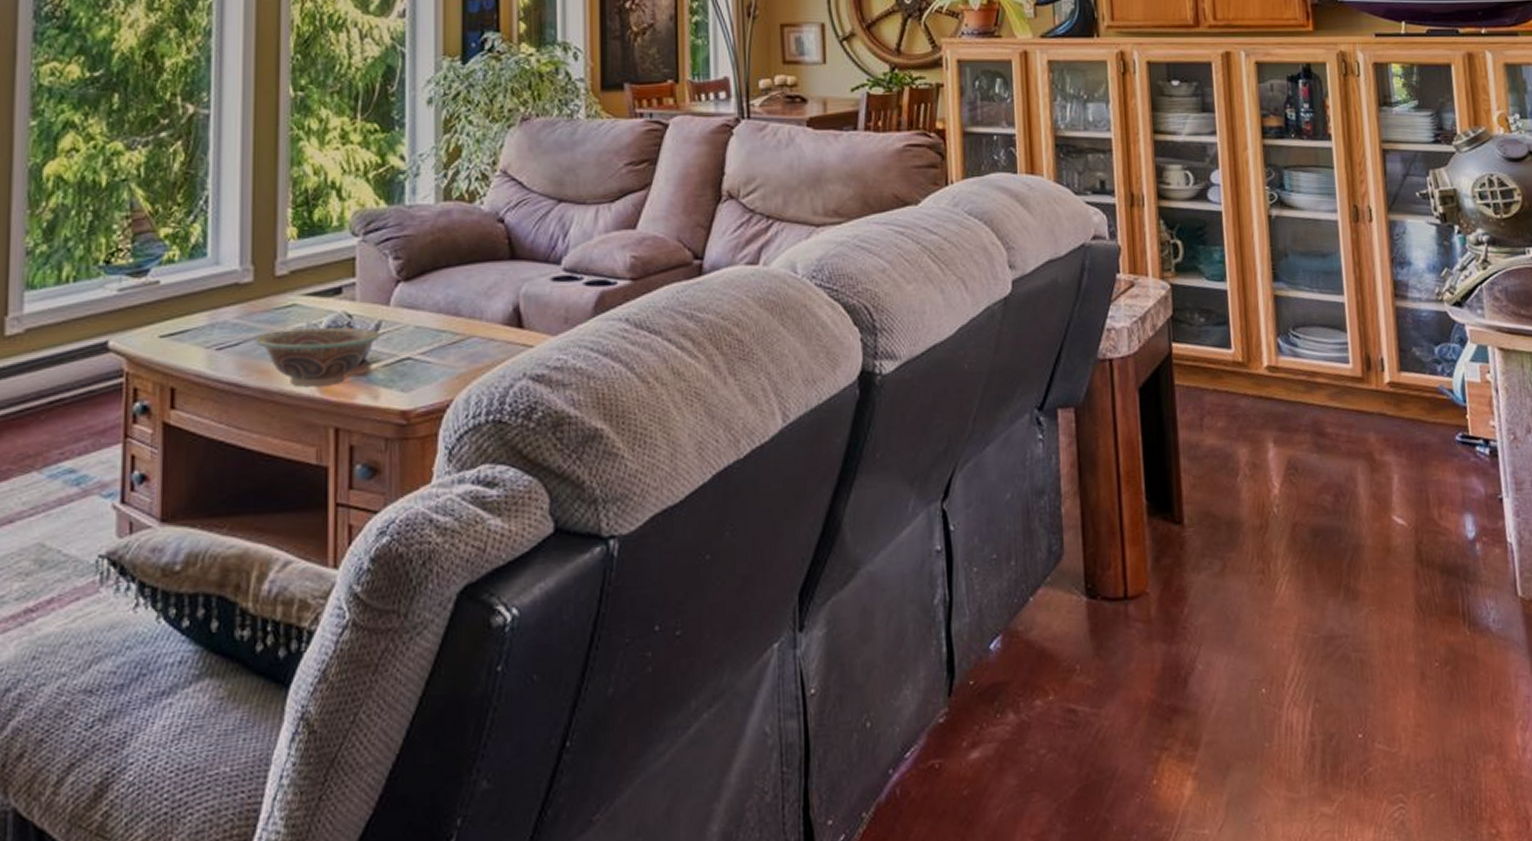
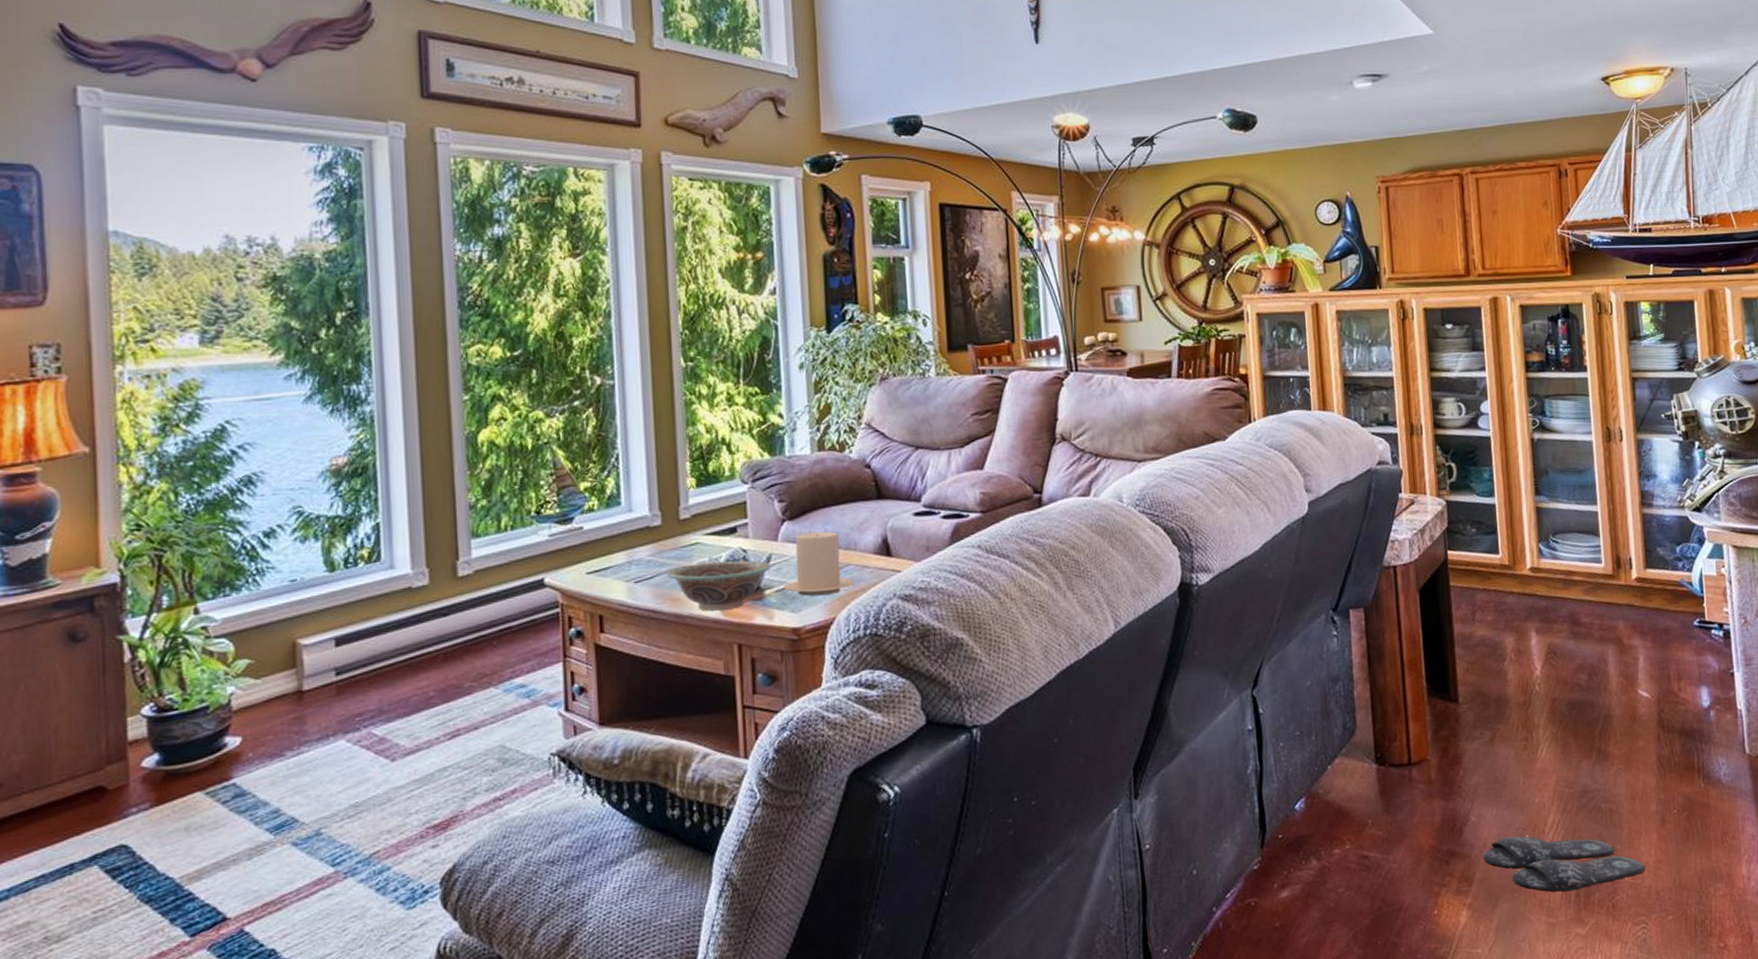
candle: none [394,296,477,373] -> present [784,531,854,596]
slippers: none [1212,689,1403,761] -> present [1484,836,1646,892]

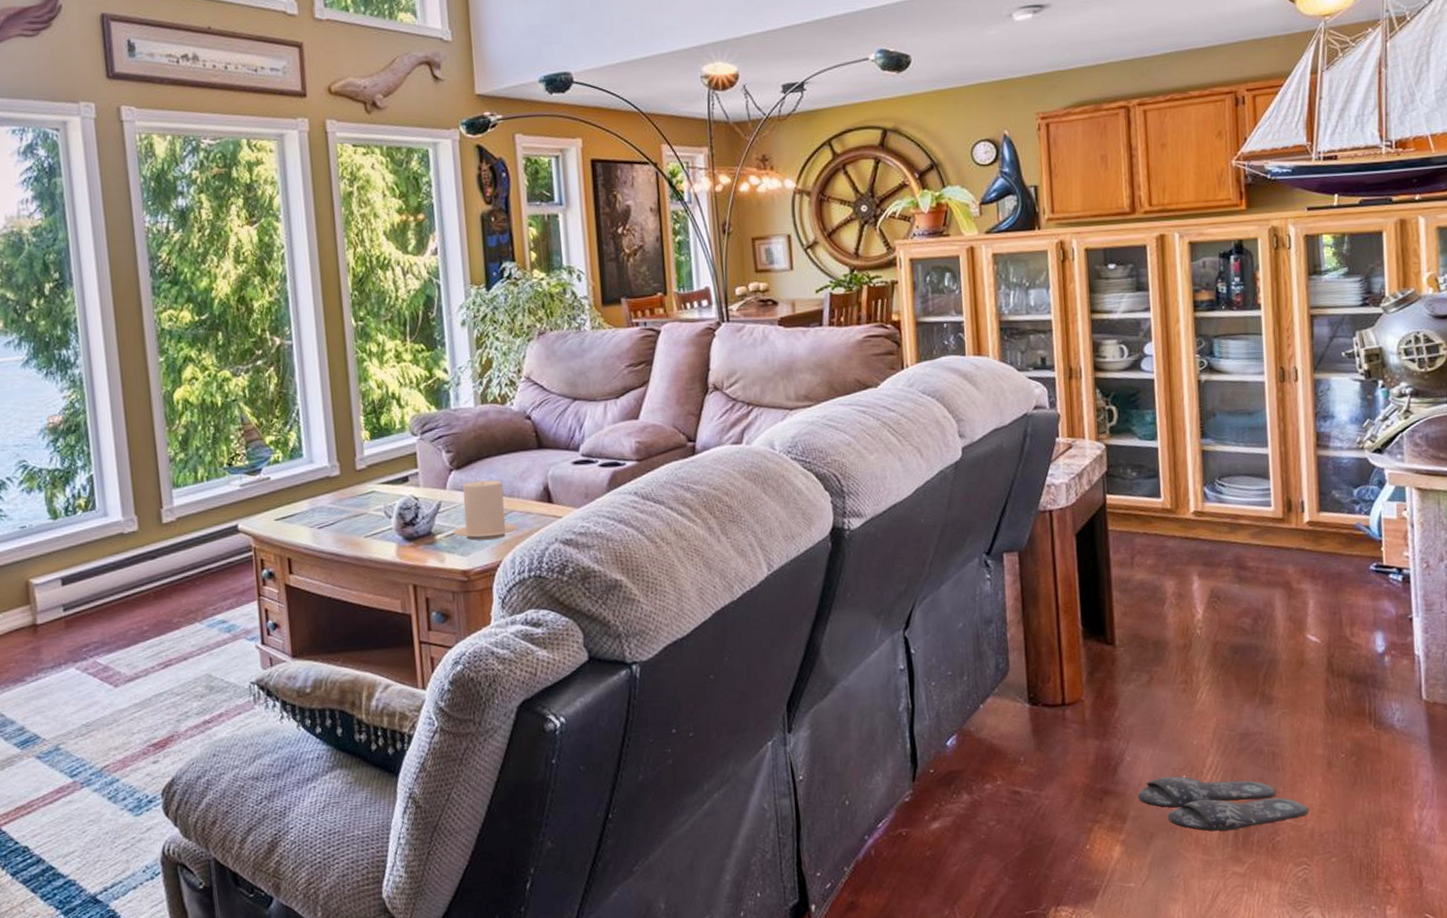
decorative bowl: present [666,560,772,611] -> none [346,507,441,555]

